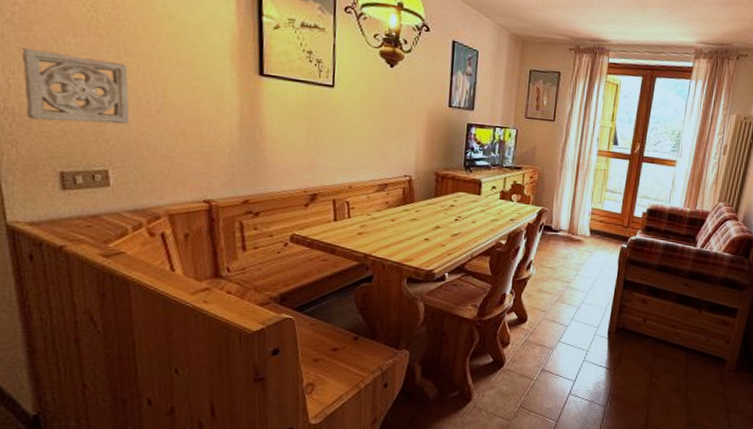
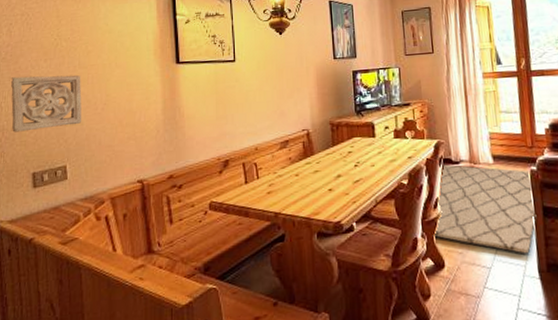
rug: none [520,230,621,318] -> present [432,164,537,254]

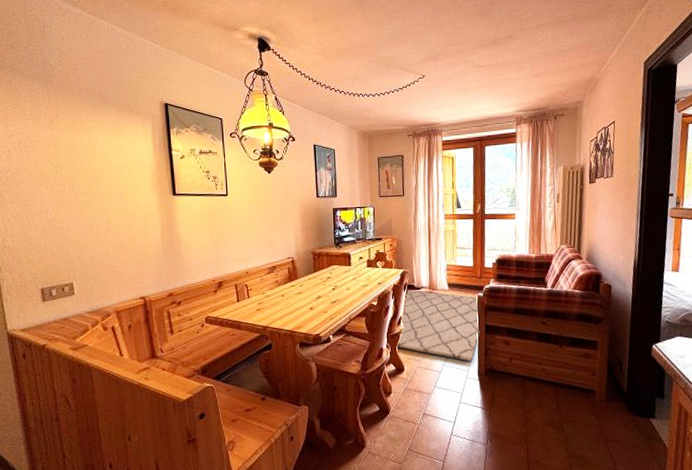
wall ornament: present [11,74,82,132] -> none [13,201,86,252]

